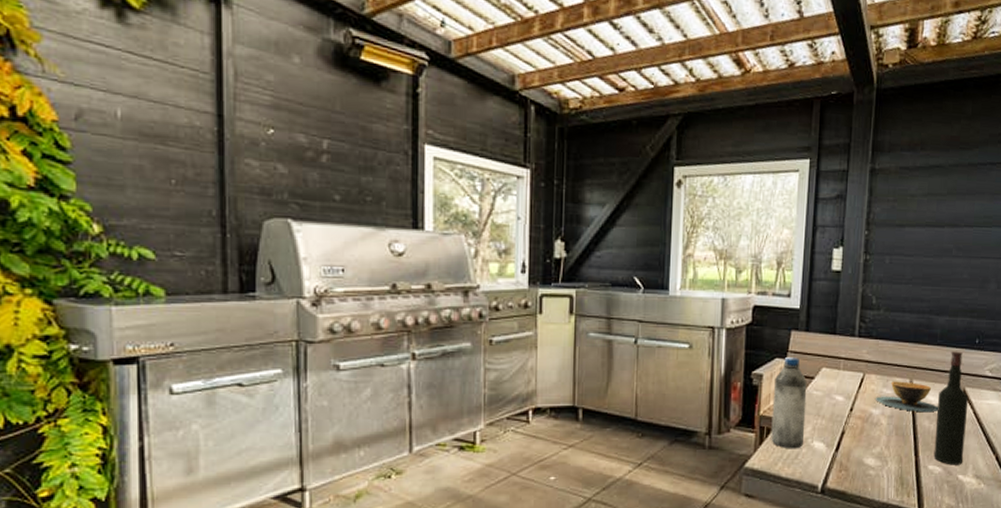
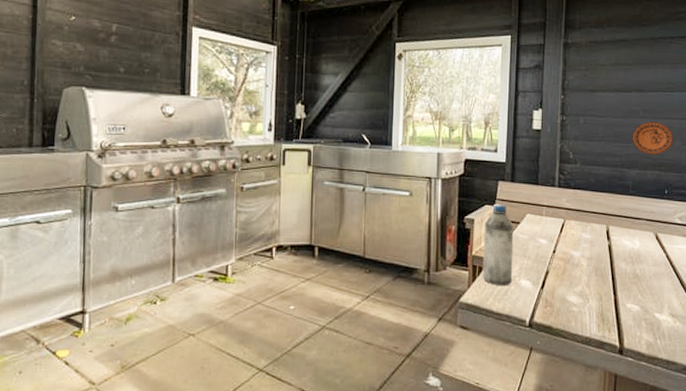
wooden bowl: present [874,381,939,413] -> none [575,227,634,256]
wine bottle: present [933,351,969,465] -> none [631,201,661,304]
decorative plate: none [942,261,989,300] -> present [632,121,674,155]

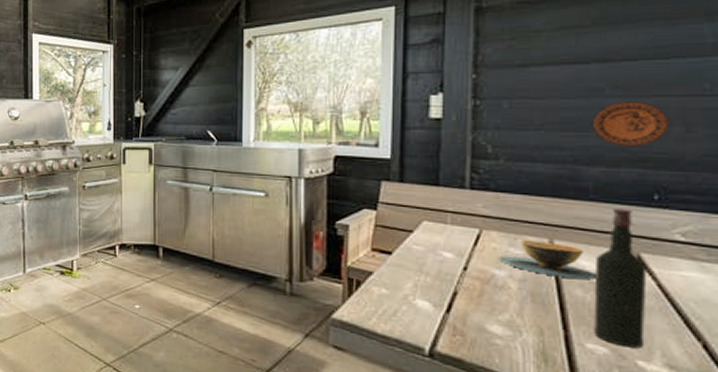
water bottle: present [482,203,514,286] -> none [362,207,405,305]
wooden bowl: none [575,227,634,256] -> present [497,240,598,280]
wine bottle: none [631,201,661,304] -> present [593,208,648,349]

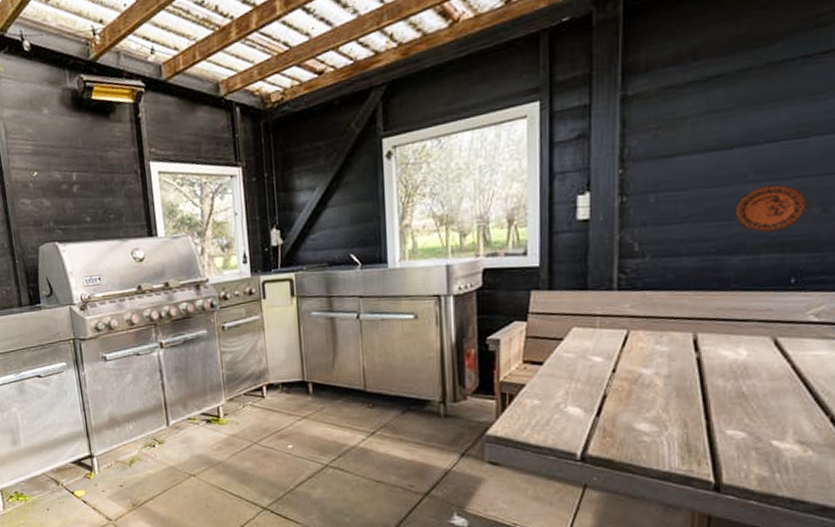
wooden bowl: present [497,240,598,280] -> none [644,335,738,370]
wine bottle: present [593,208,648,349] -> none [733,295,783,430]

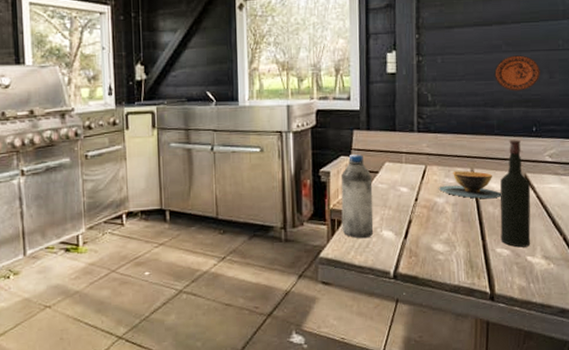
water bottle: none [514,318,556,415] -> present [341,153,374,239]
wooden bowl: none [644,335,738,370] -> present [438,170,502,199]
wine bottle: none [733,295,783,430] -> present [499,139,531,248]

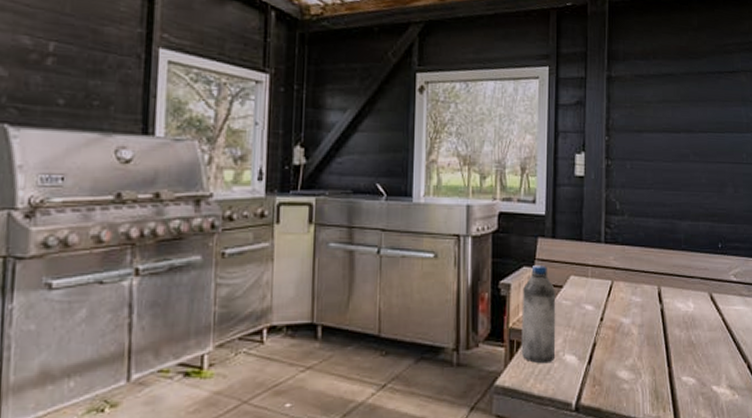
wooden bowl: present [438,170,502,199] -> none [624,288,688,321]
decorative plate: present [494,55,540,91] -> none [682,166,726,204]
wine bottle: present [499,139,531,248] -> none [686,256,717,376]

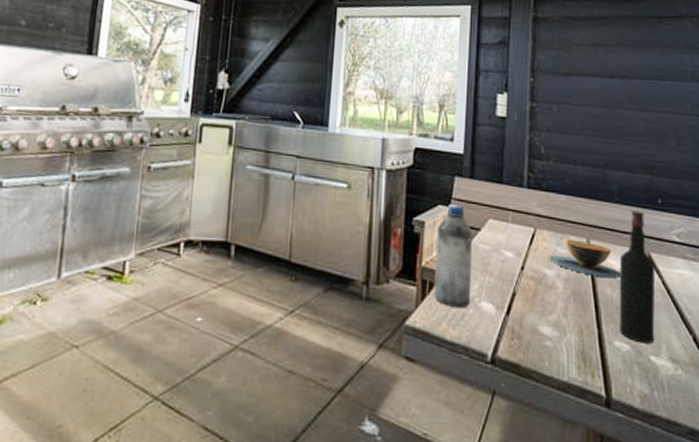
wooden bowl: none [624,288,688,321] -> present [548,239,622,279]
wine bottle: none [686,256,717,376] -> present [619,210,656,344]

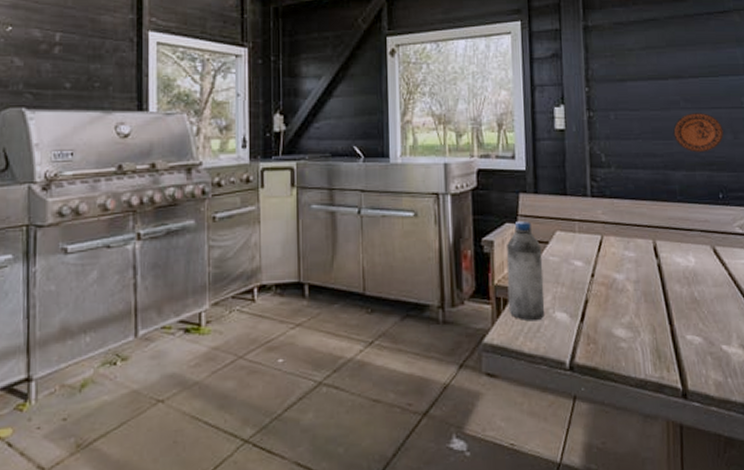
wooden bowl: present [548,239,622,279] -> none [617,242,689,276]
decorative plate: none [616,114,667,156] -> present [673,113,724,153]
wine bottle: present [619,210,656,344] -> none [686,207,725,334]

